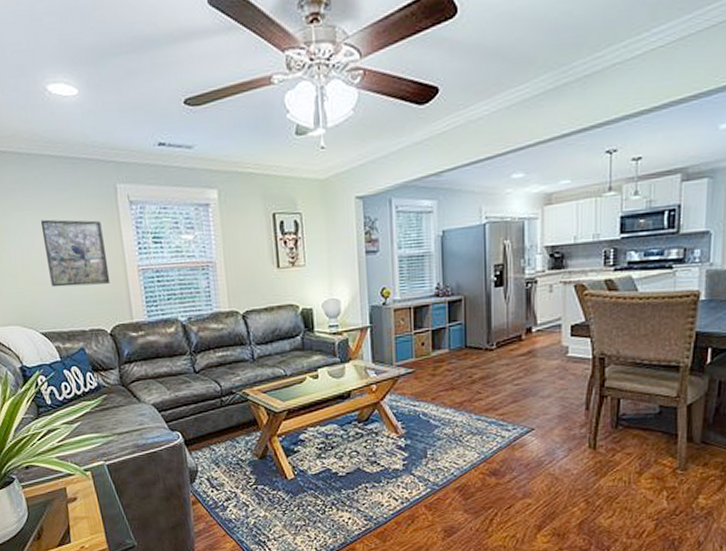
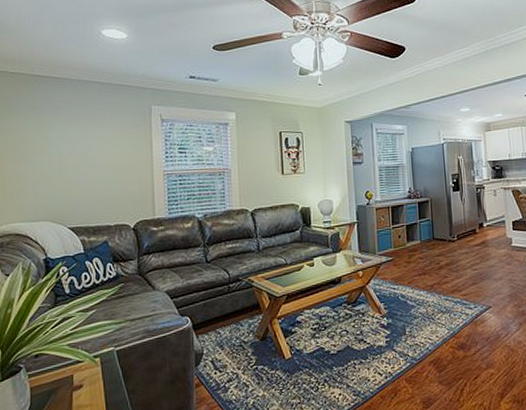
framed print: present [40,219,111,288] -> none [81,132,138,188]

